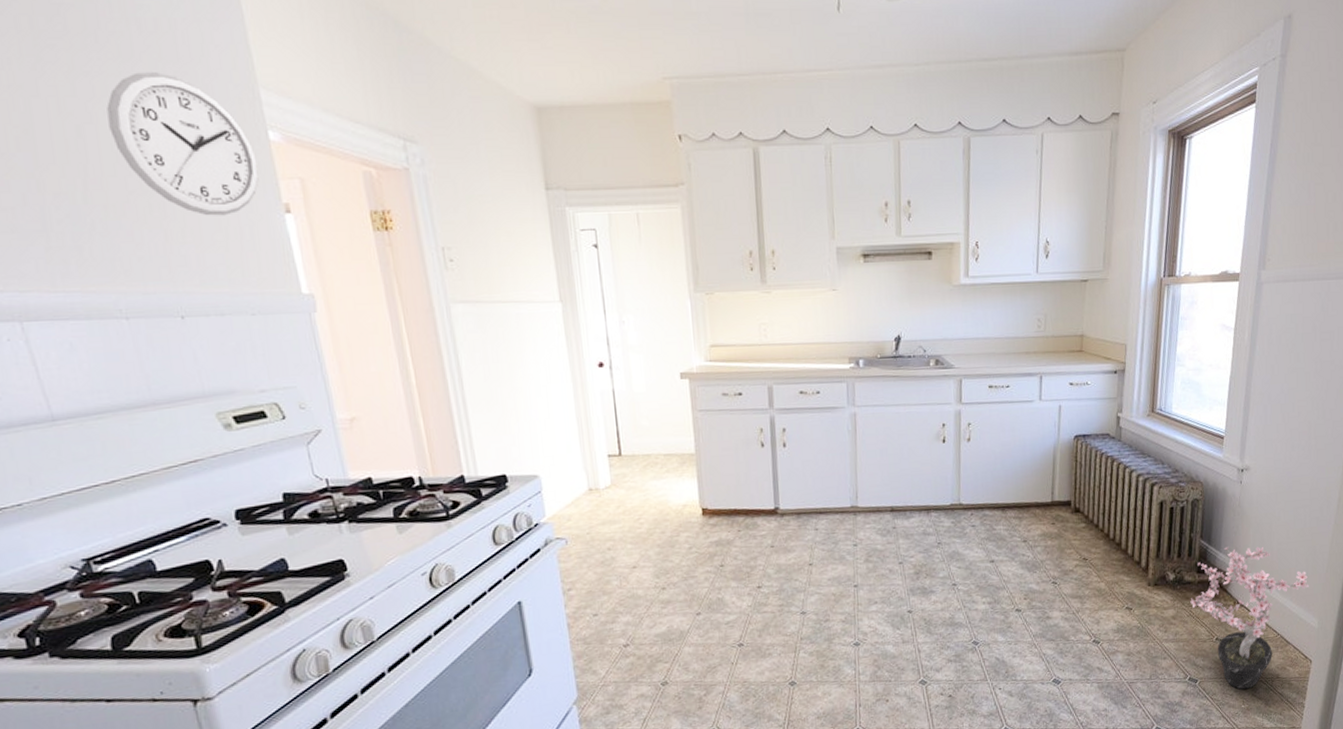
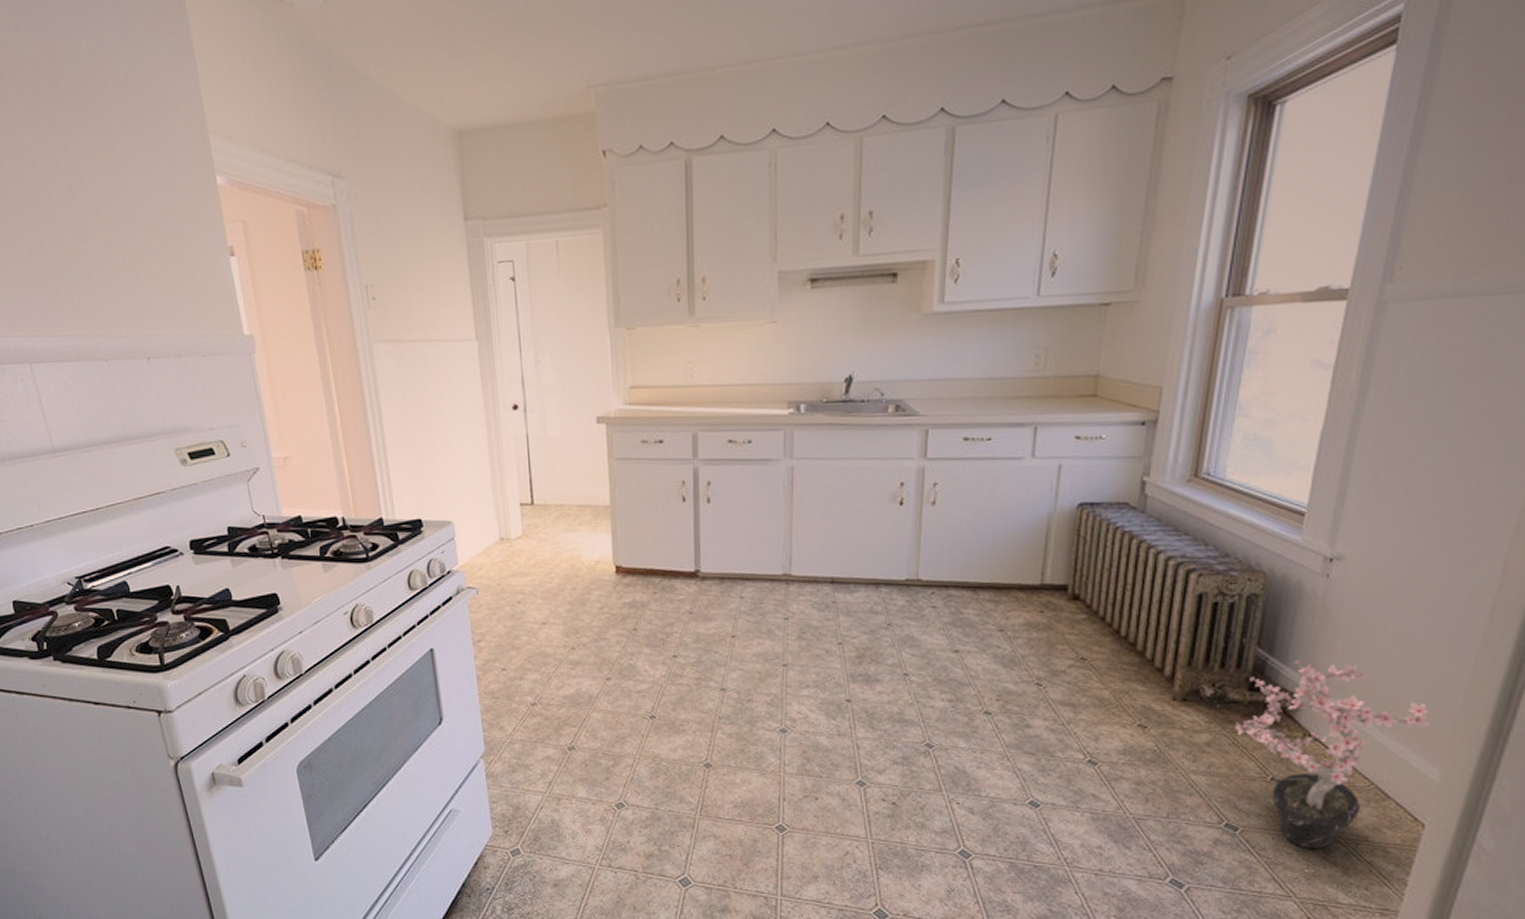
wall clock: present [107,72,259,216] -> none [90,126,209,262]

